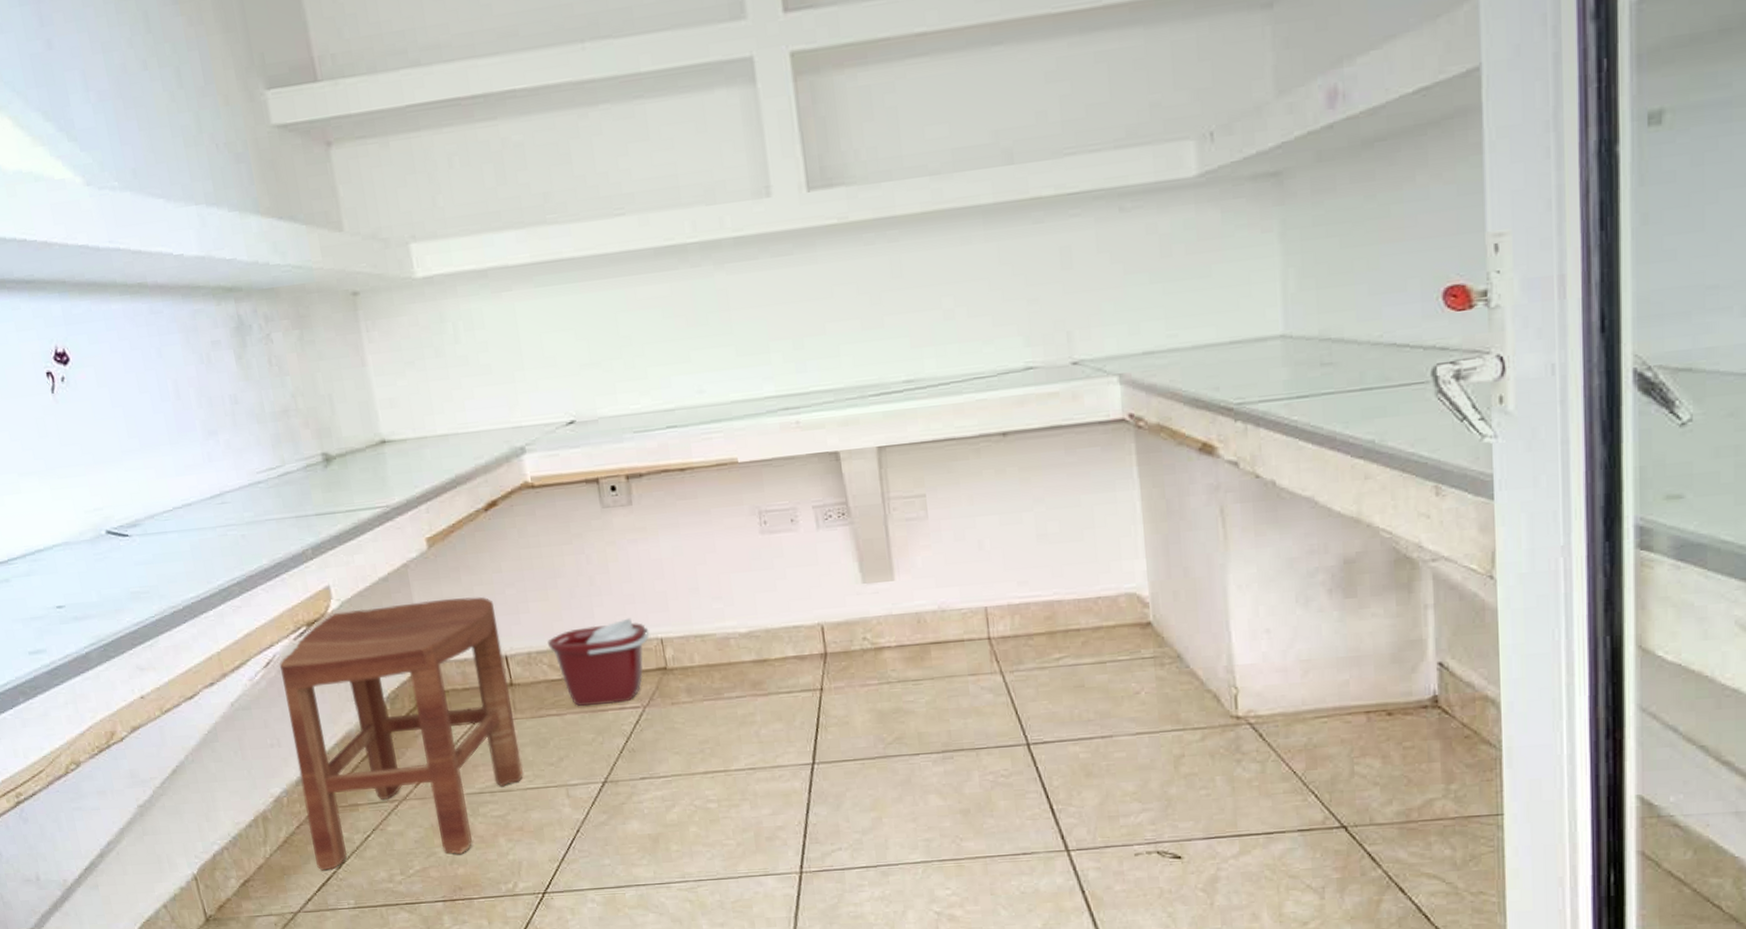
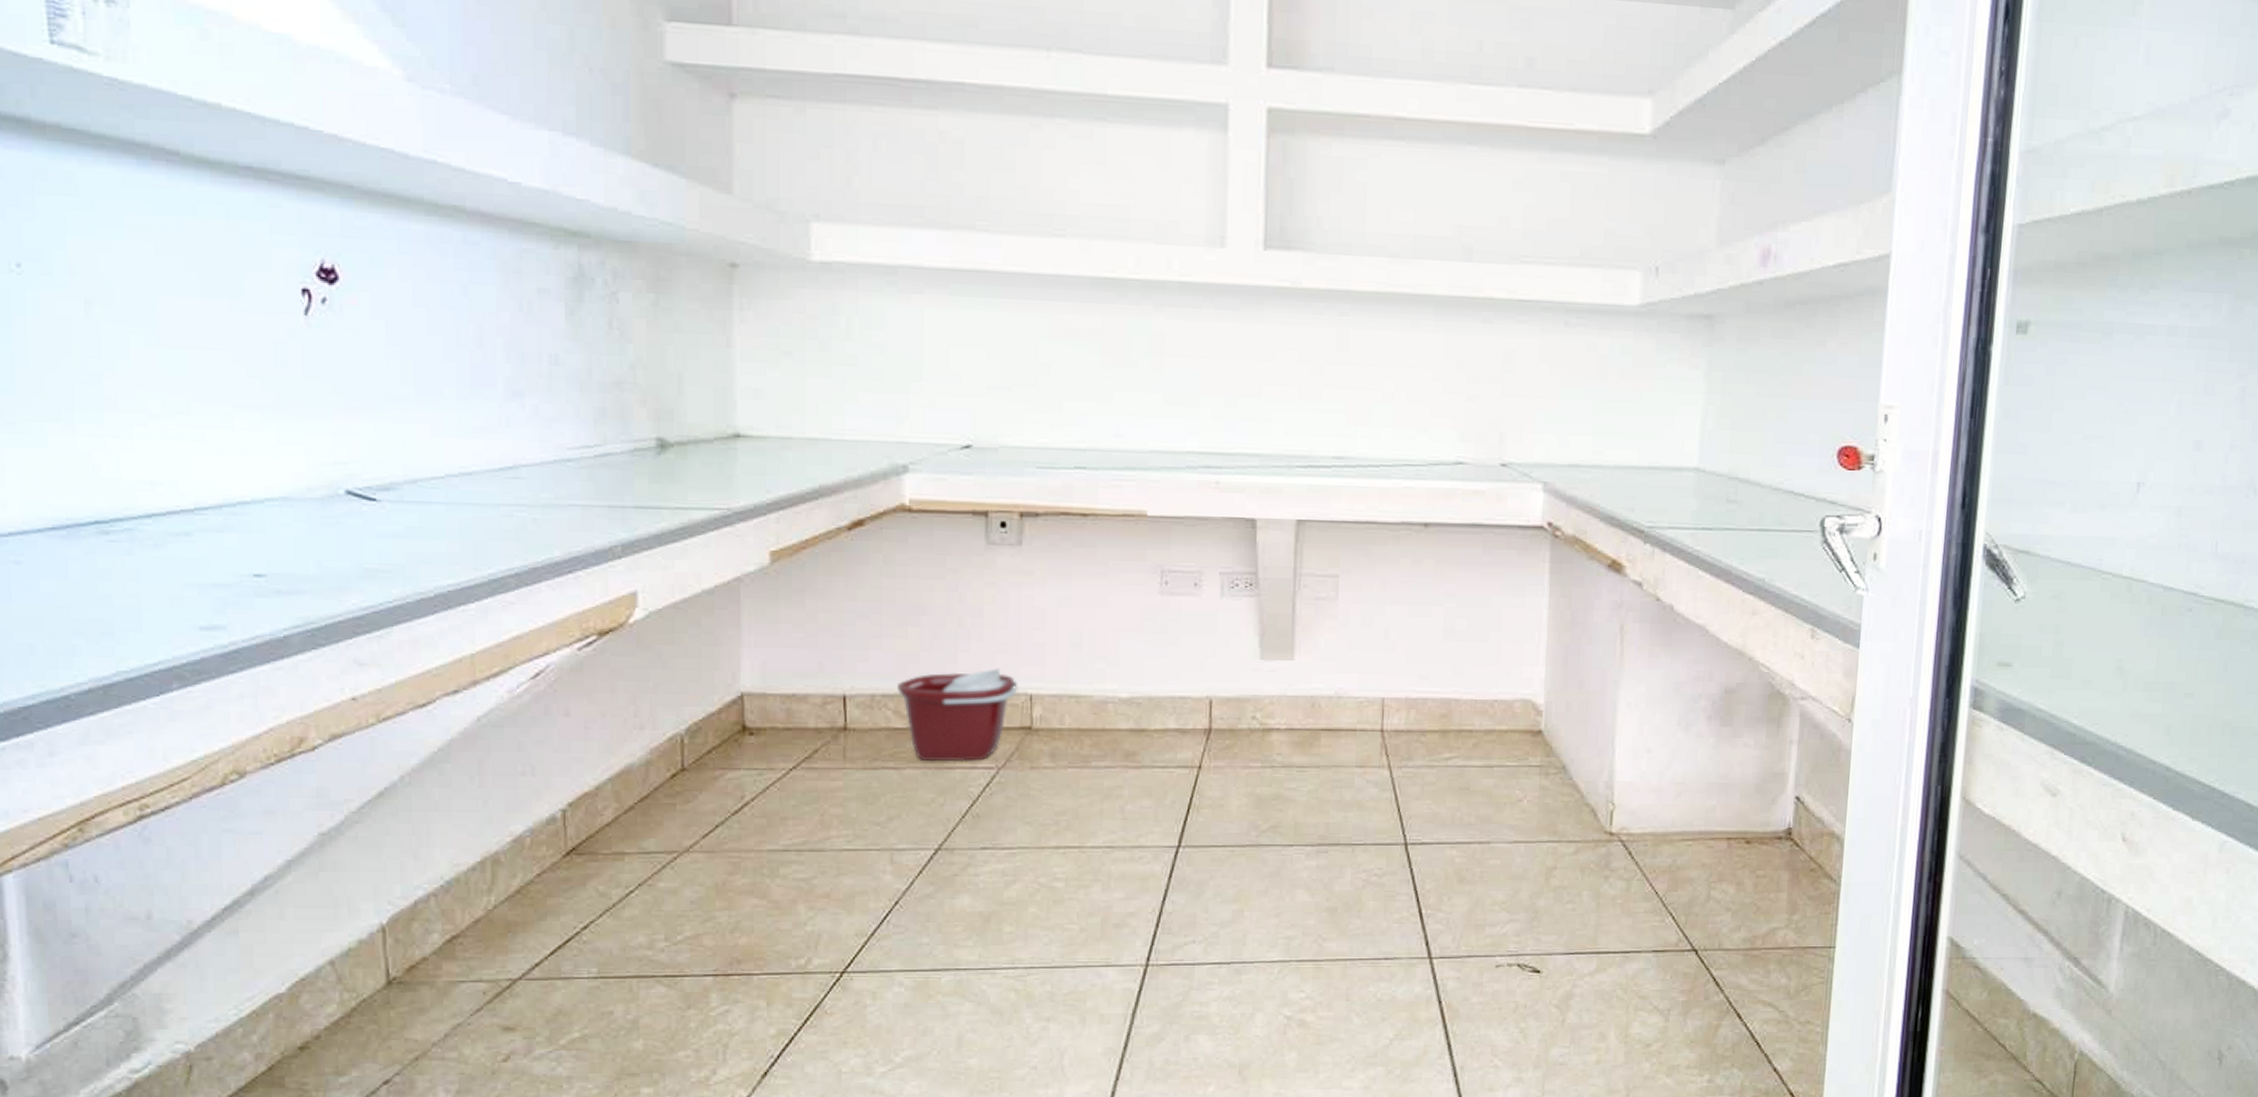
stool: present [277,596,523,871] -> none [550,622,842,930]

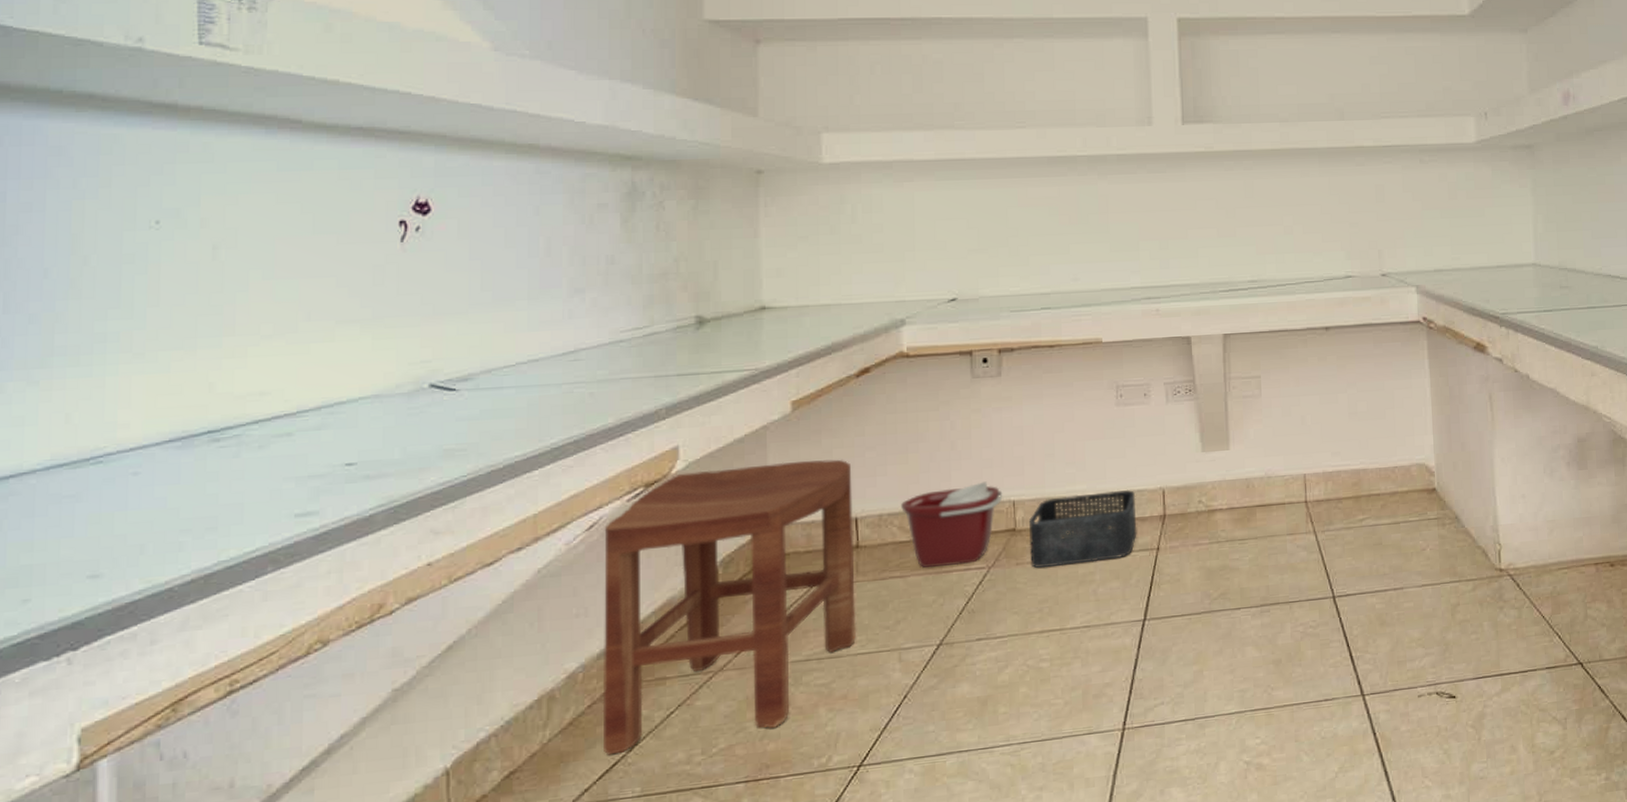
stool: none [550,622,842,930] -> present [602,459,856,755]
storage bin: none [1048,694,1177,776] -> present [1029,489,1137,568]

